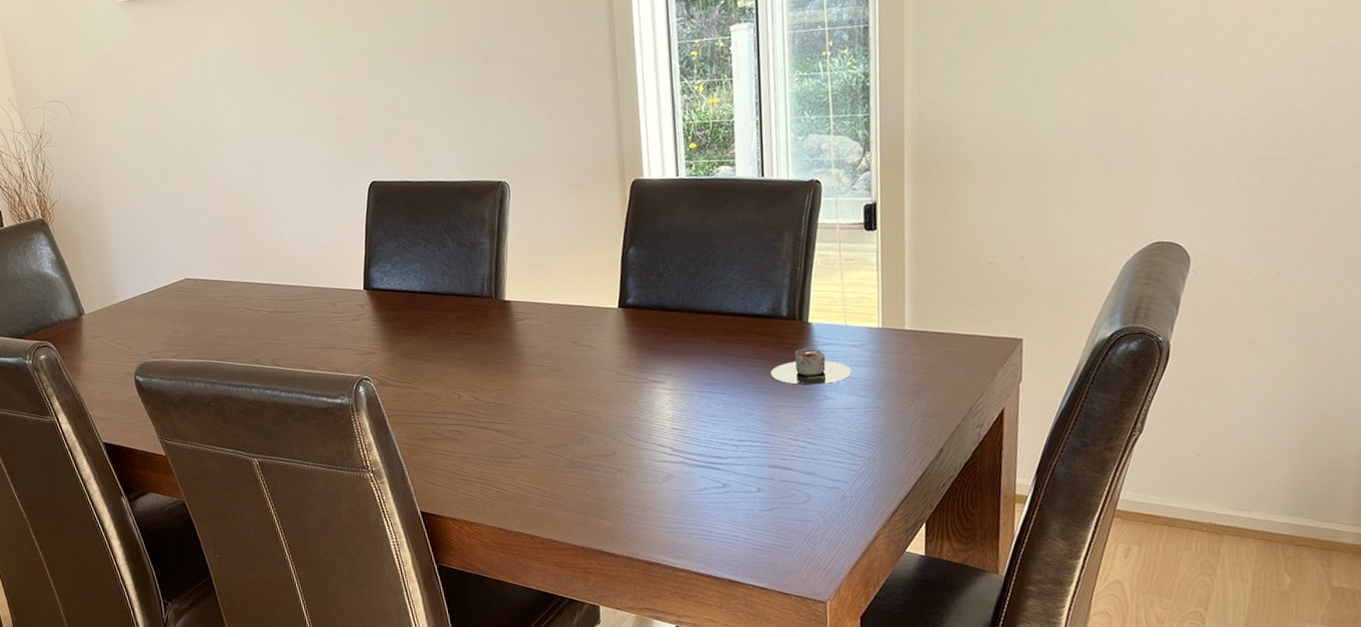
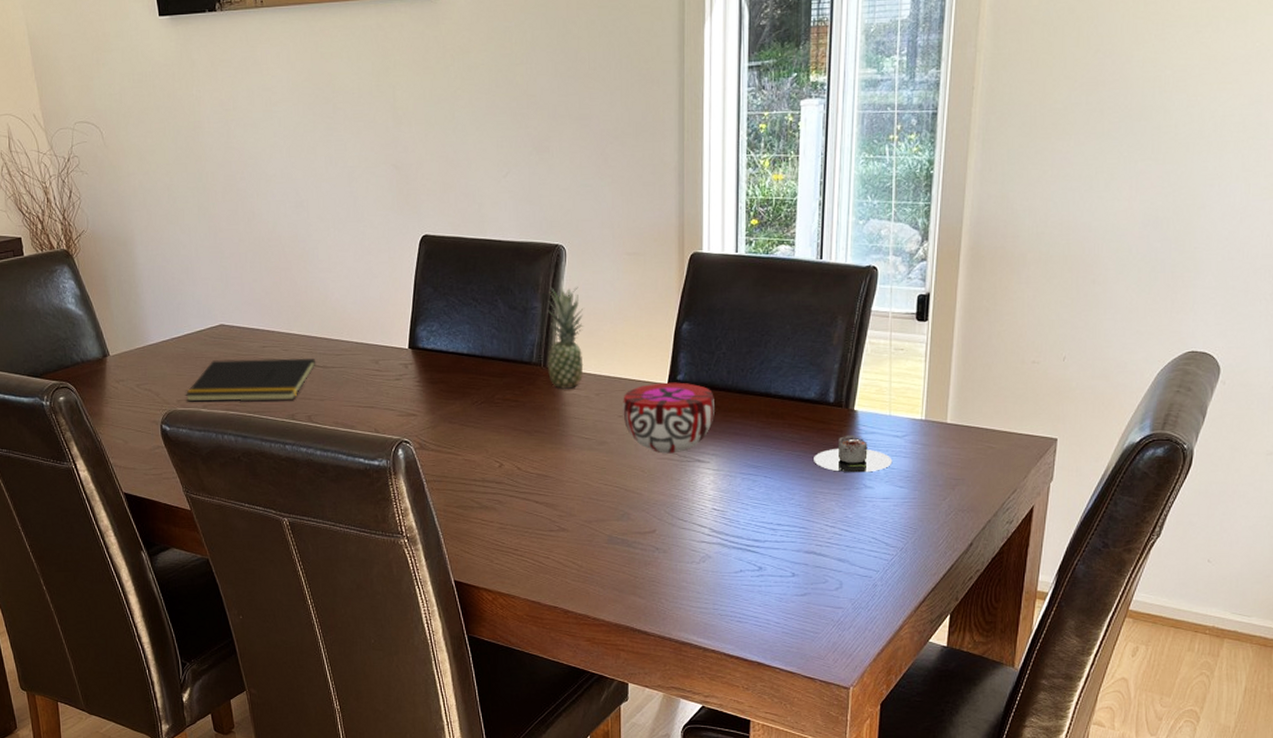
notepad: none [156,305,277,353] -> present [185,358,316,402]
fruit: none [494,220,535,319] -> present [547,286,584,389]
decorative bowl: none [575,305,667,377] -> present [623,382,714,454]

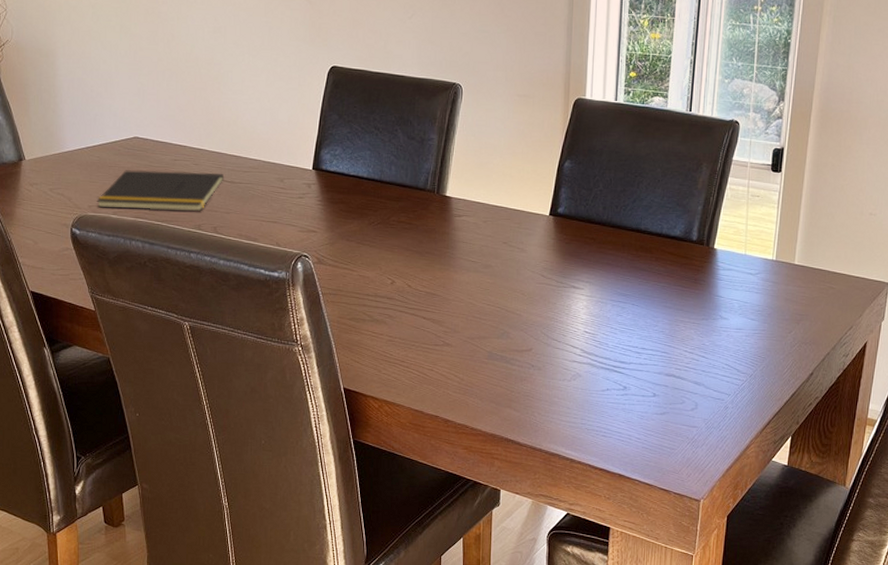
fruit: present [547,286,584,389] -> none [440,121,476,215]
decorative bowl: present [623,382,714,454] -> none [507,214,590,279]
candle: present [814,434,893,473] -> none [677,270,746,305]

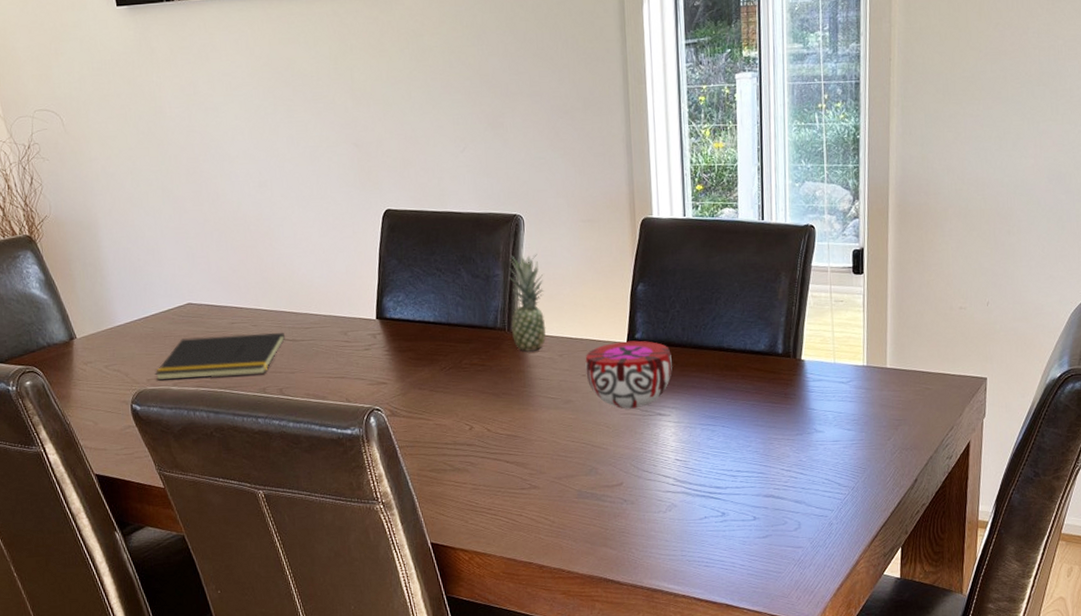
fruit: none [440,121,476,215] -> present [508,254,547,352]
decorative bowl: none [507,214,590,279] -> present [585,340,672,409]

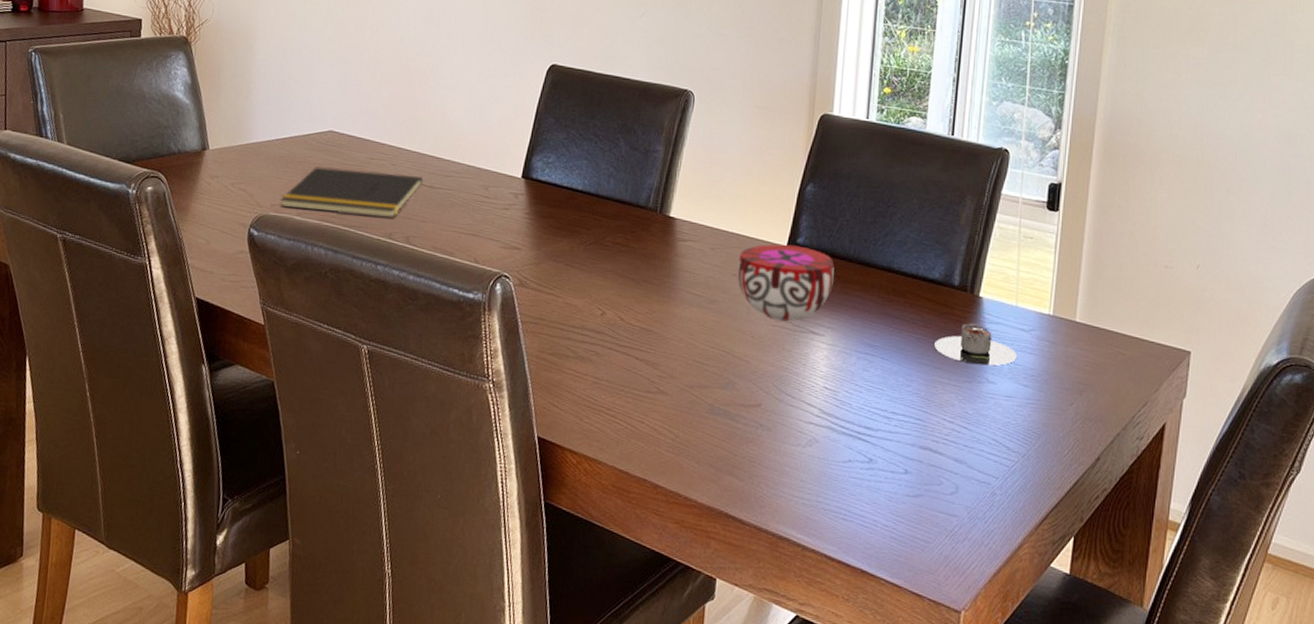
fruit: present [508,254,547,352] -> none [663,132,707,239]
candle: none [767,382,840,419] -> present [934,322,1018,366]

